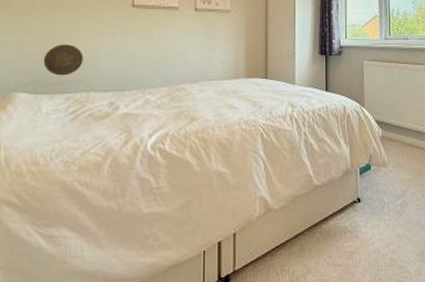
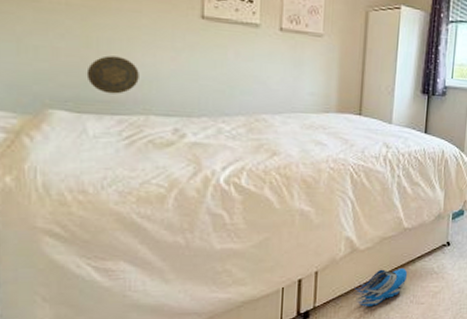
shoe: none [270,227,322,270] -> present [353,267,408,307]

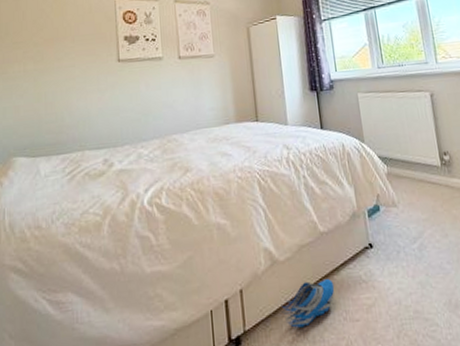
decorative plate: present [86,55,139,94] -> none [38,105,76,137]

